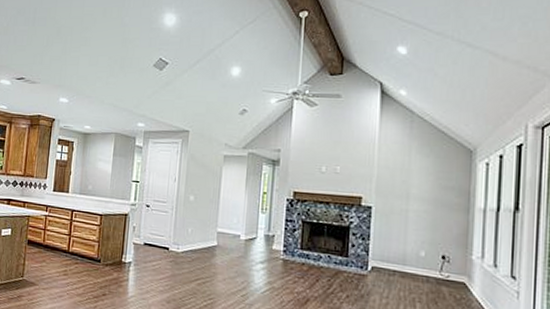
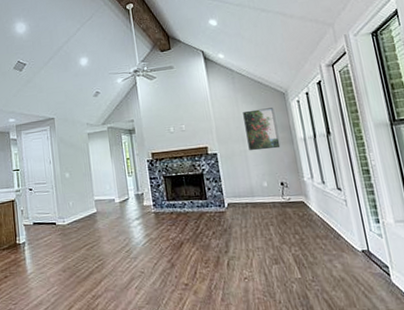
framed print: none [412,163,454,215] -> present [243,107,281,151]

